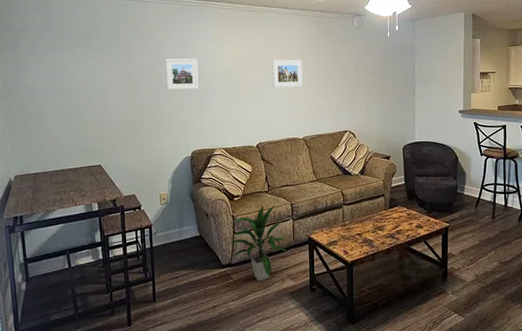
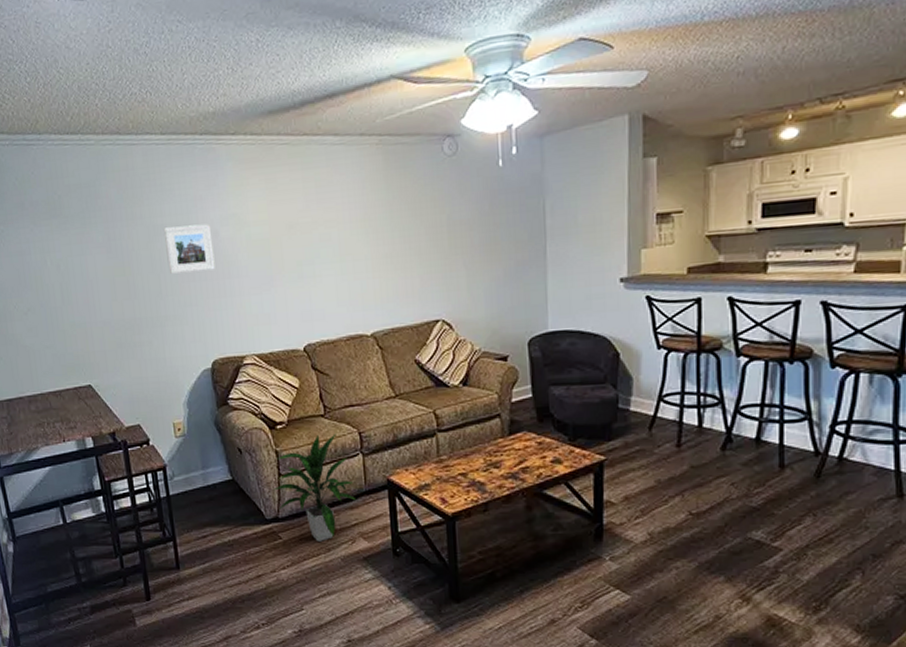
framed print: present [272,59,303,88] -> none [319,214,368,261]

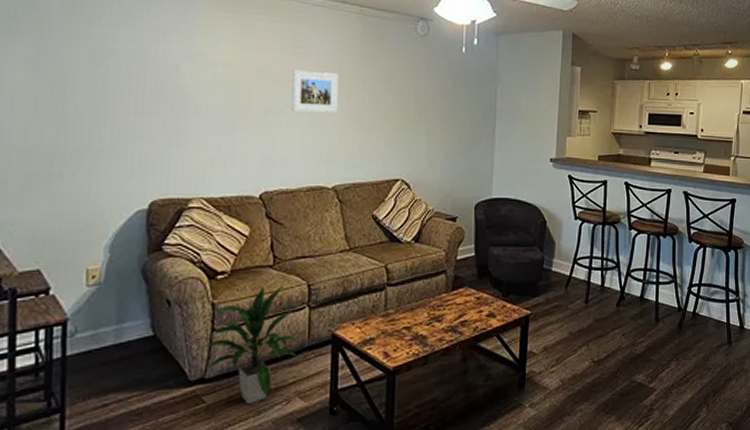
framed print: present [164,224,215,274] -> none [112,52,172,105]
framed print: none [319,214,368,261] -> present [291,69,339,114]

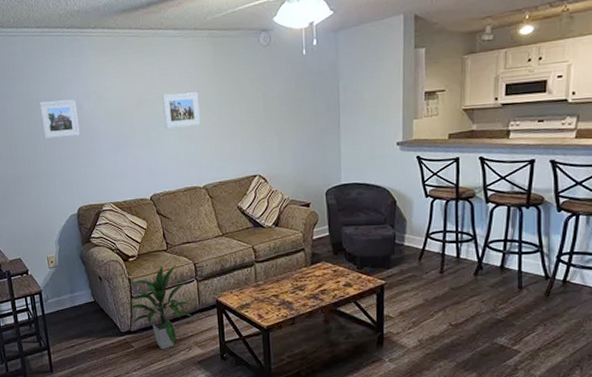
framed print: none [112,52,172,105] -> present [39,99,80,139]

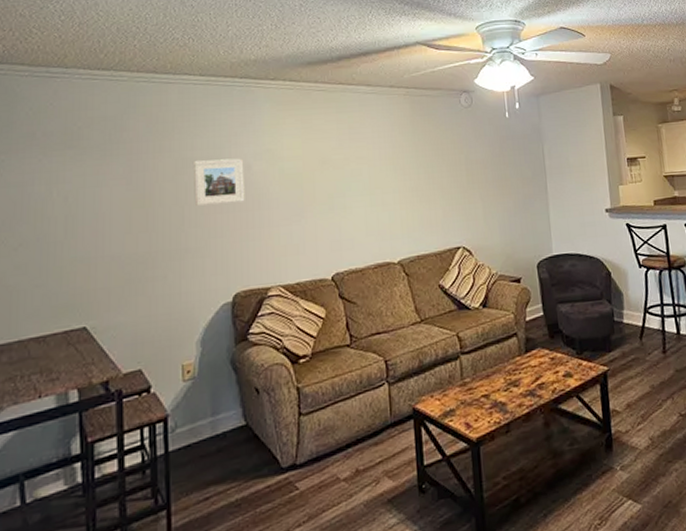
indoor plant: present [126,264,191,349] -> none [291,363,380,488]
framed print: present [162,92,200,129] -> none [351,153,395,194]

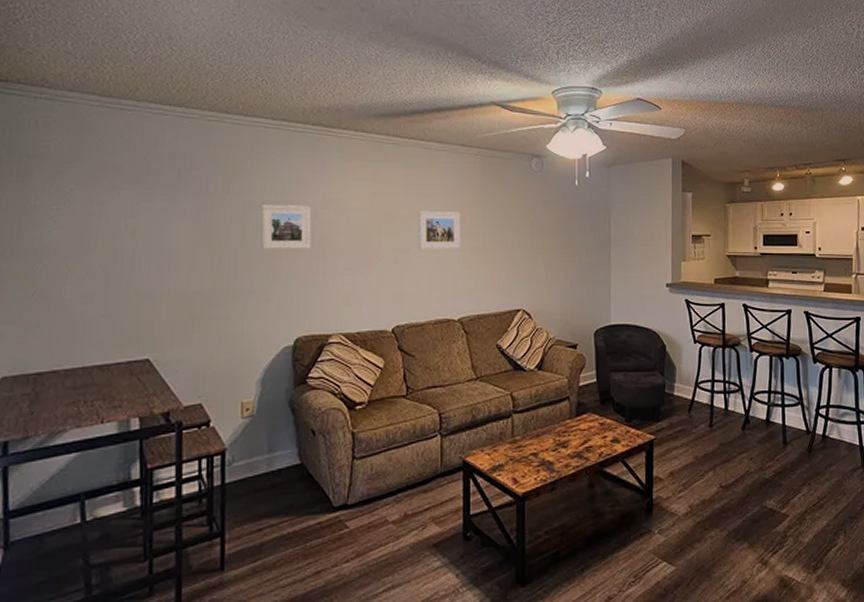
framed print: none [351,153,395,194] -> present [418,210,460,250]

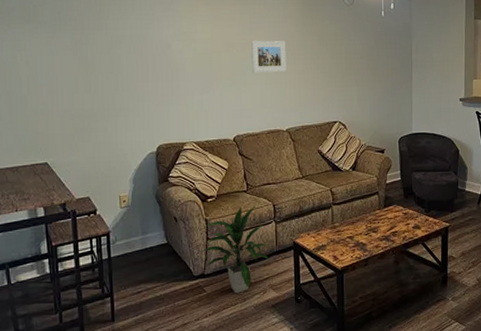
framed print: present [260,203,312,249] -> none [125,37,166,75]
indoor plant: none [344,414,430,529] -> present [201,205,268,293]

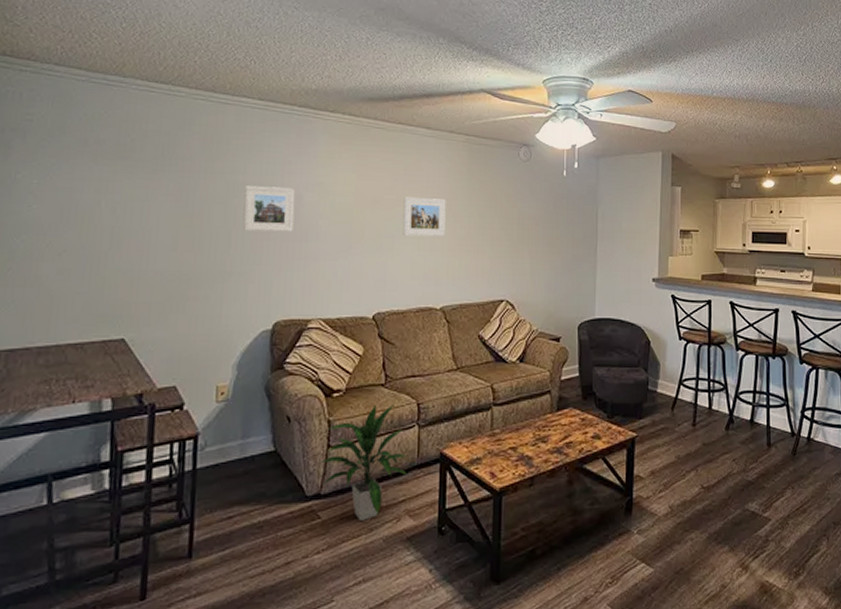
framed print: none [125,37,166,75] -> present [243,184,296,232]

